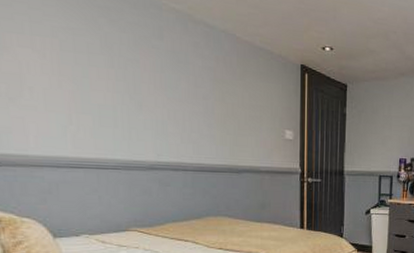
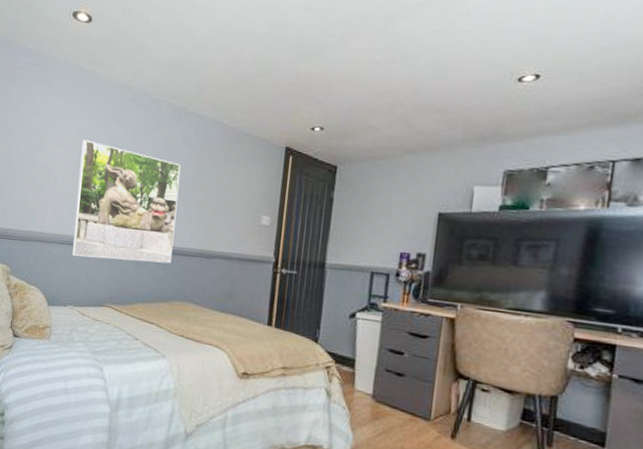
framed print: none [62,42,199,181] -> present [72,140,181,264]

